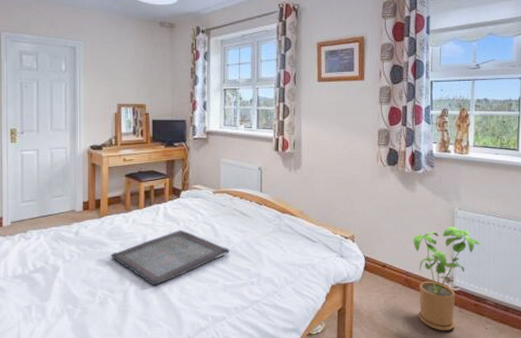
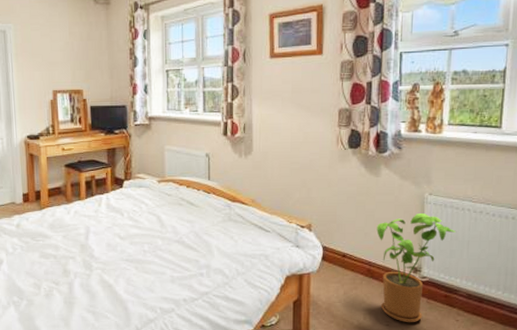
serving tray: present [110,230,230,286] -> none [54,221,177,278]

